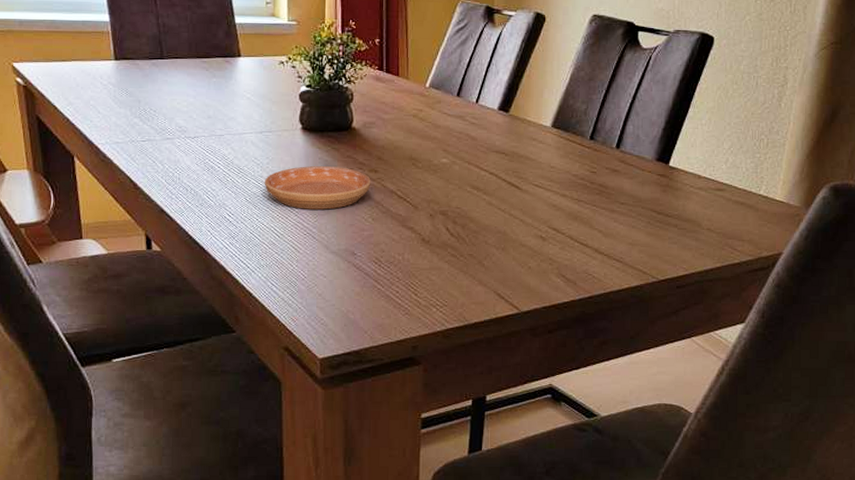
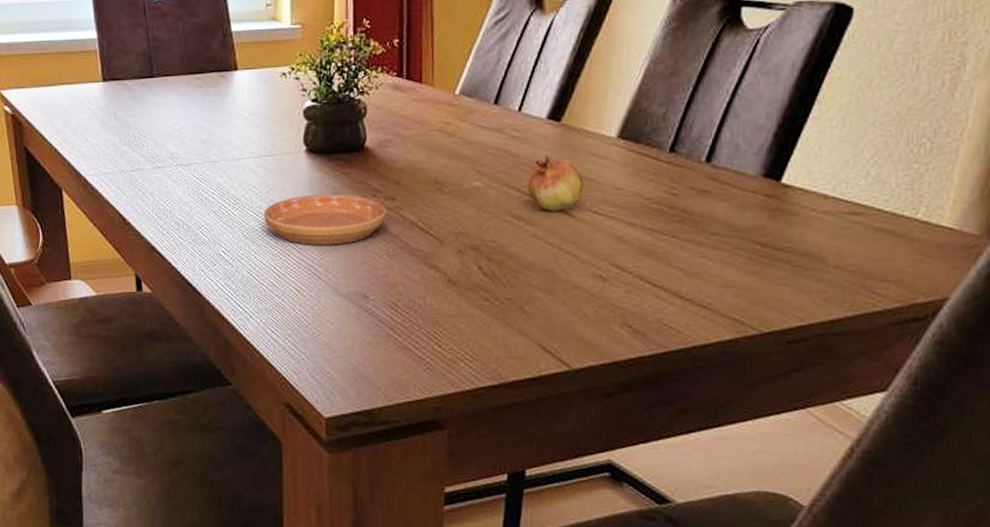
fruit: none [484,139,528,184] -> present [527,155,585,211]

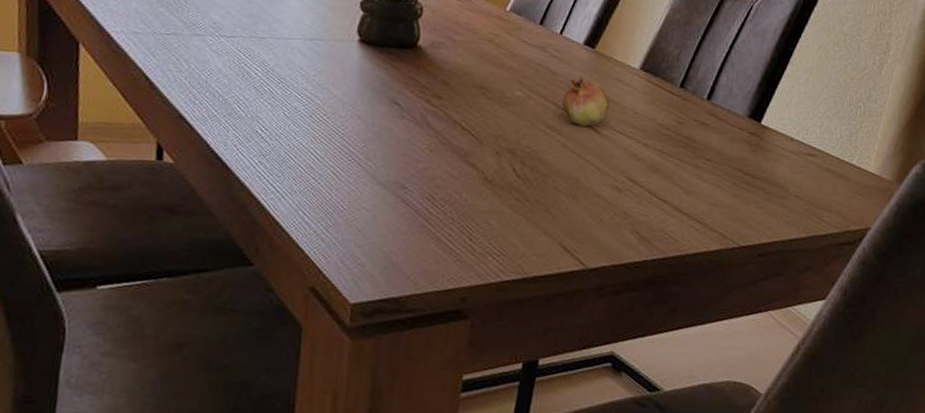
saucer: present [263,194,387,245] -> none [307,83,433,135]

